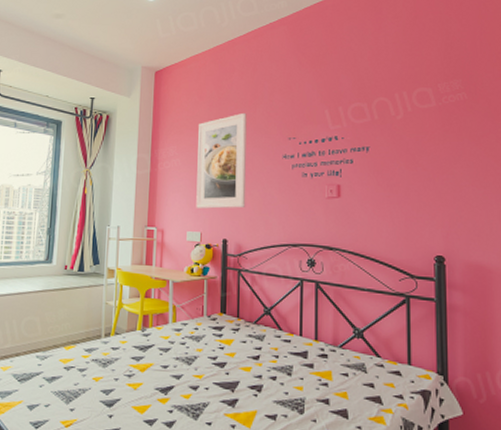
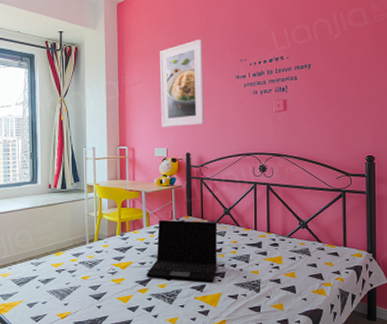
laptop: none [168,316,255,397] -> present [146,220,217,282]

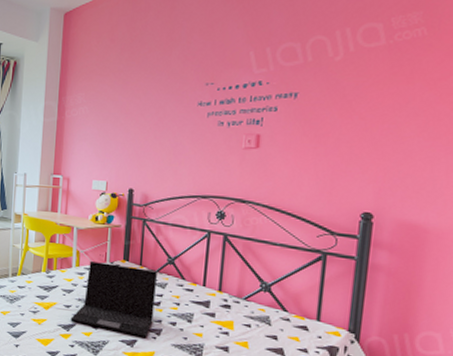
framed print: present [160,38,205,127] -> none [103,56,161,158]

